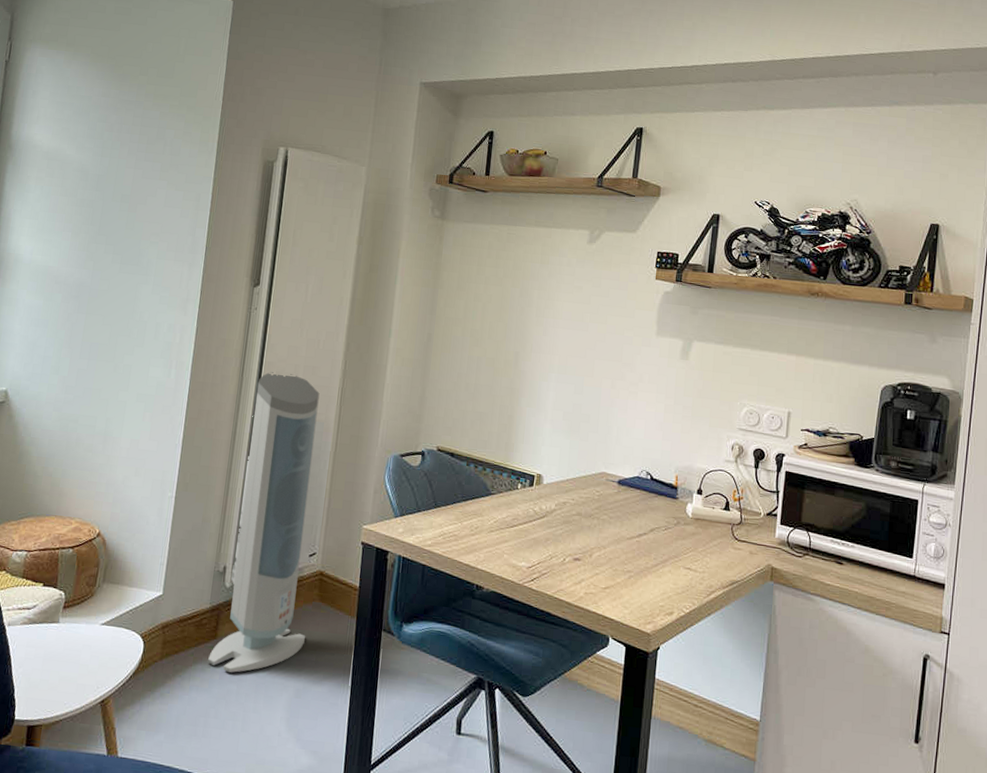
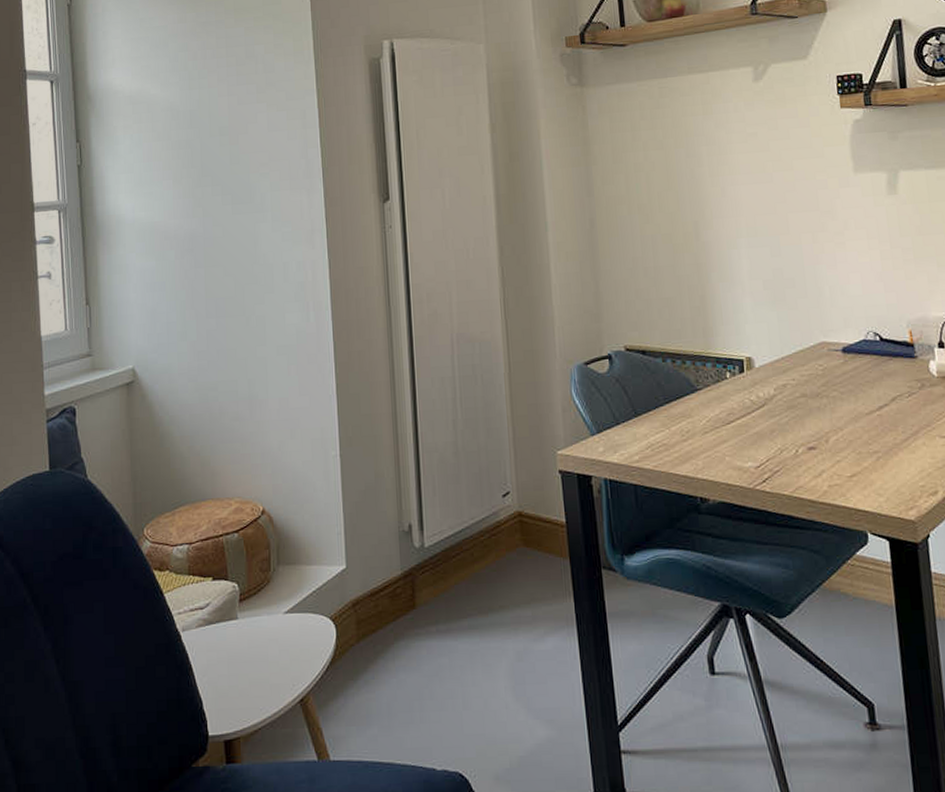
air purifier: present [208,372,320,673] -> none [408,293,516,644]

